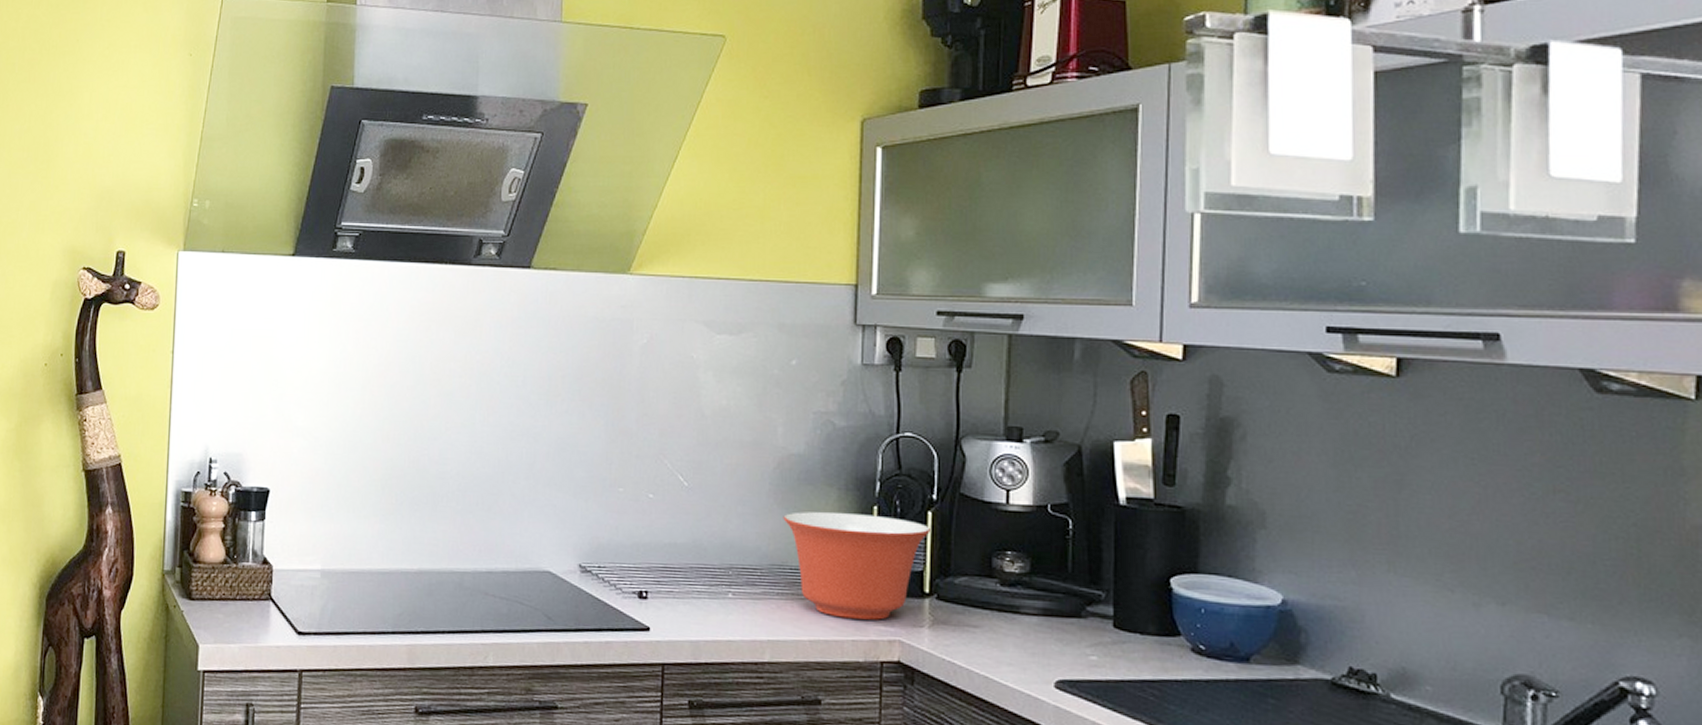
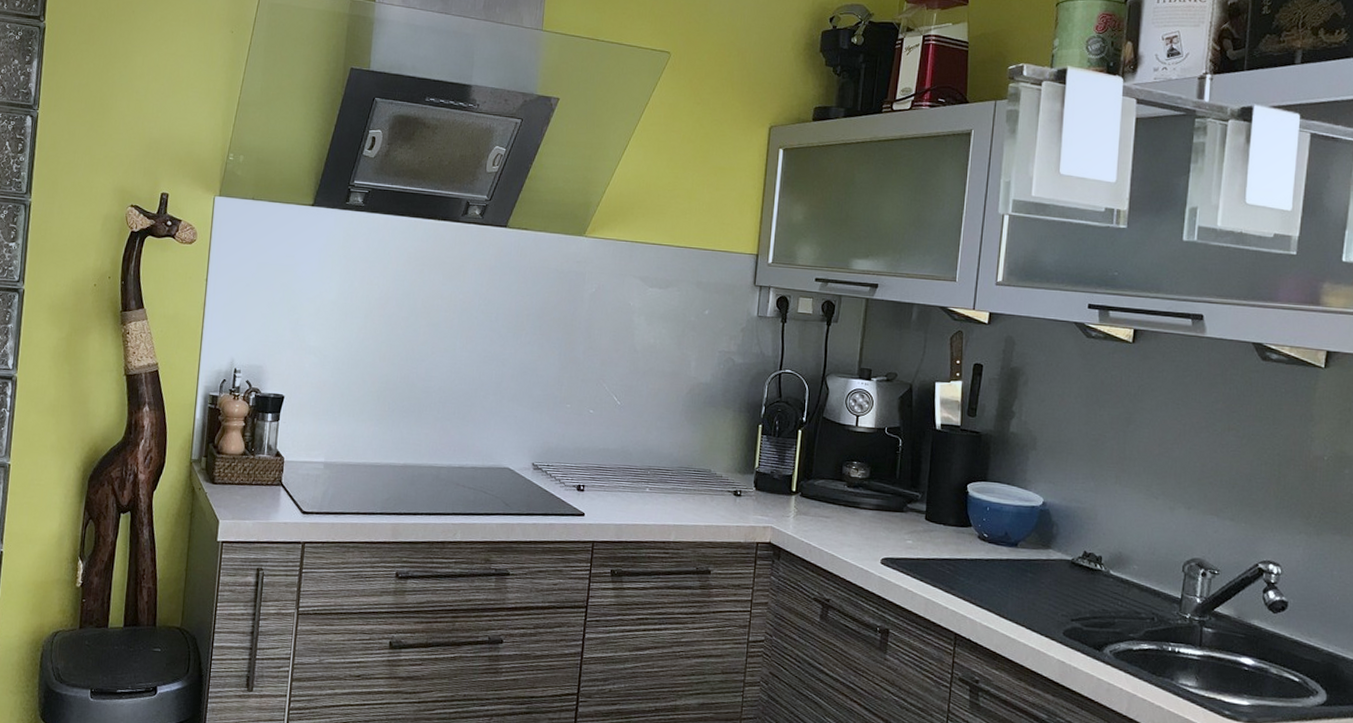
mixing bowl: present [783,511,930,620] -> none [691,427,799,511]

